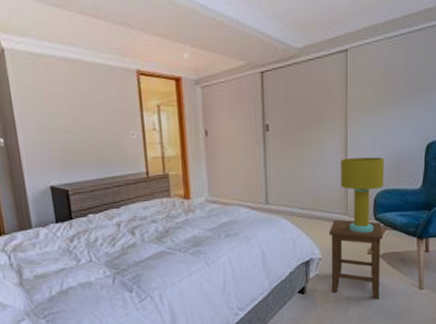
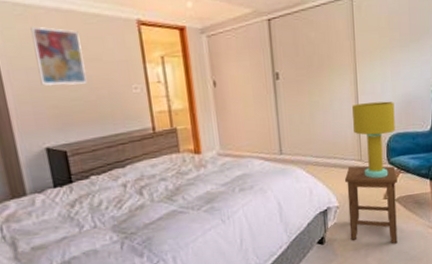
wall art: none [41,74,89,130] -> present [30,26,87,86]

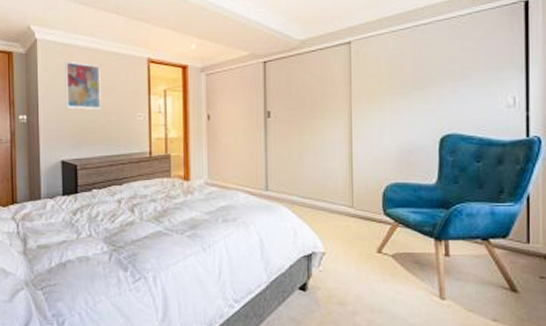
stool: present [344,166,398,244] -> none [332,212,394,306]
table lamp: present [352,101,395,179] -> none [345,148,393,228]

